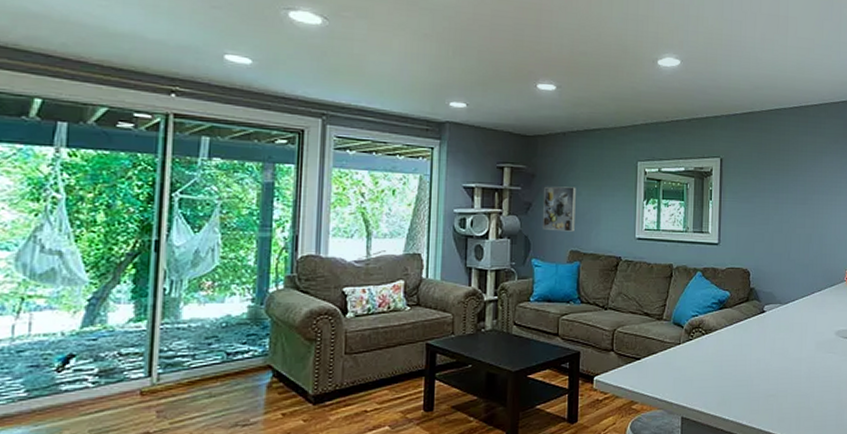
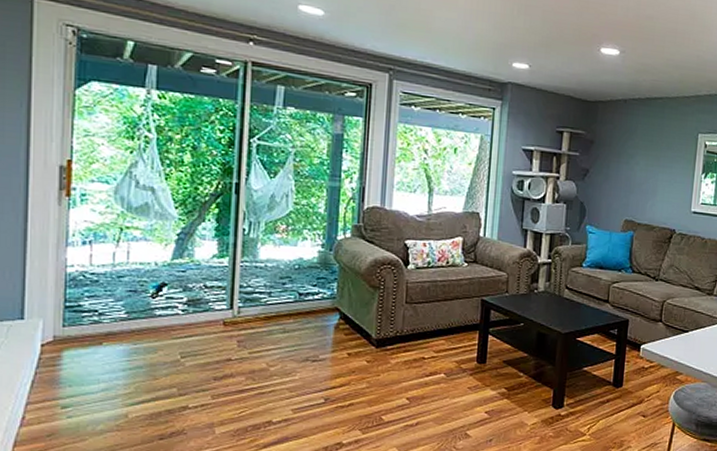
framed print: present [543,186,576,232] -> none [599,153,634,201]

